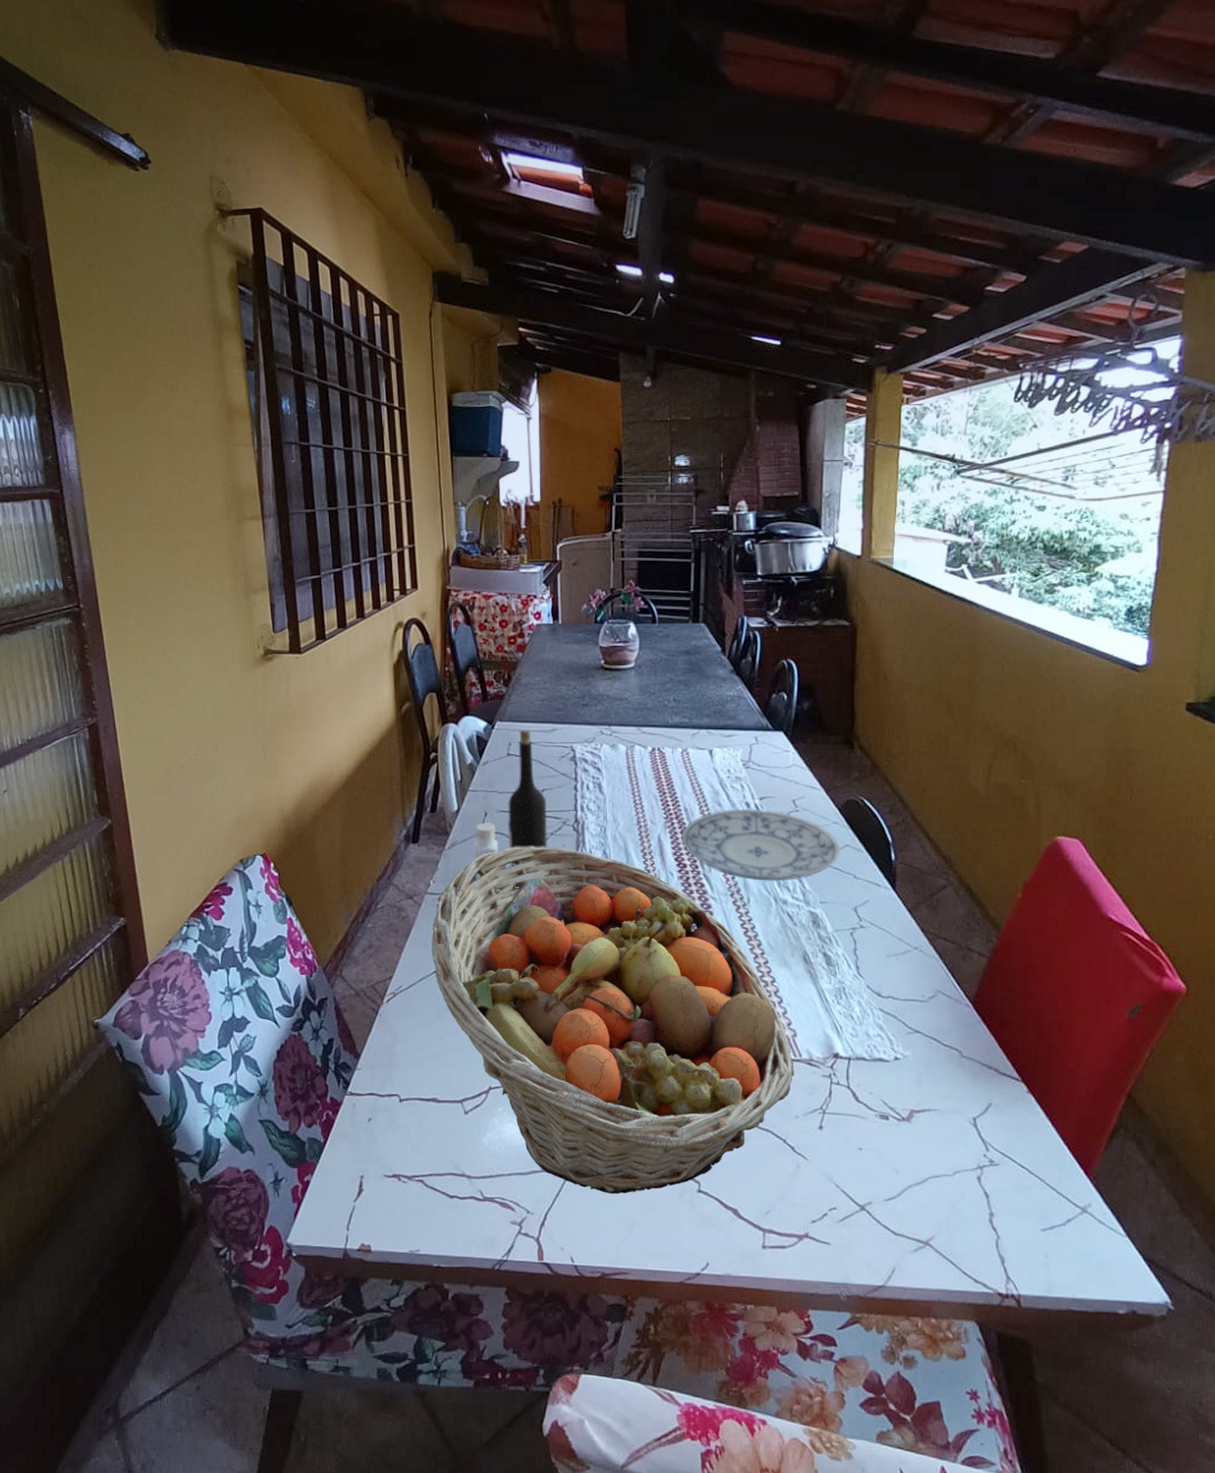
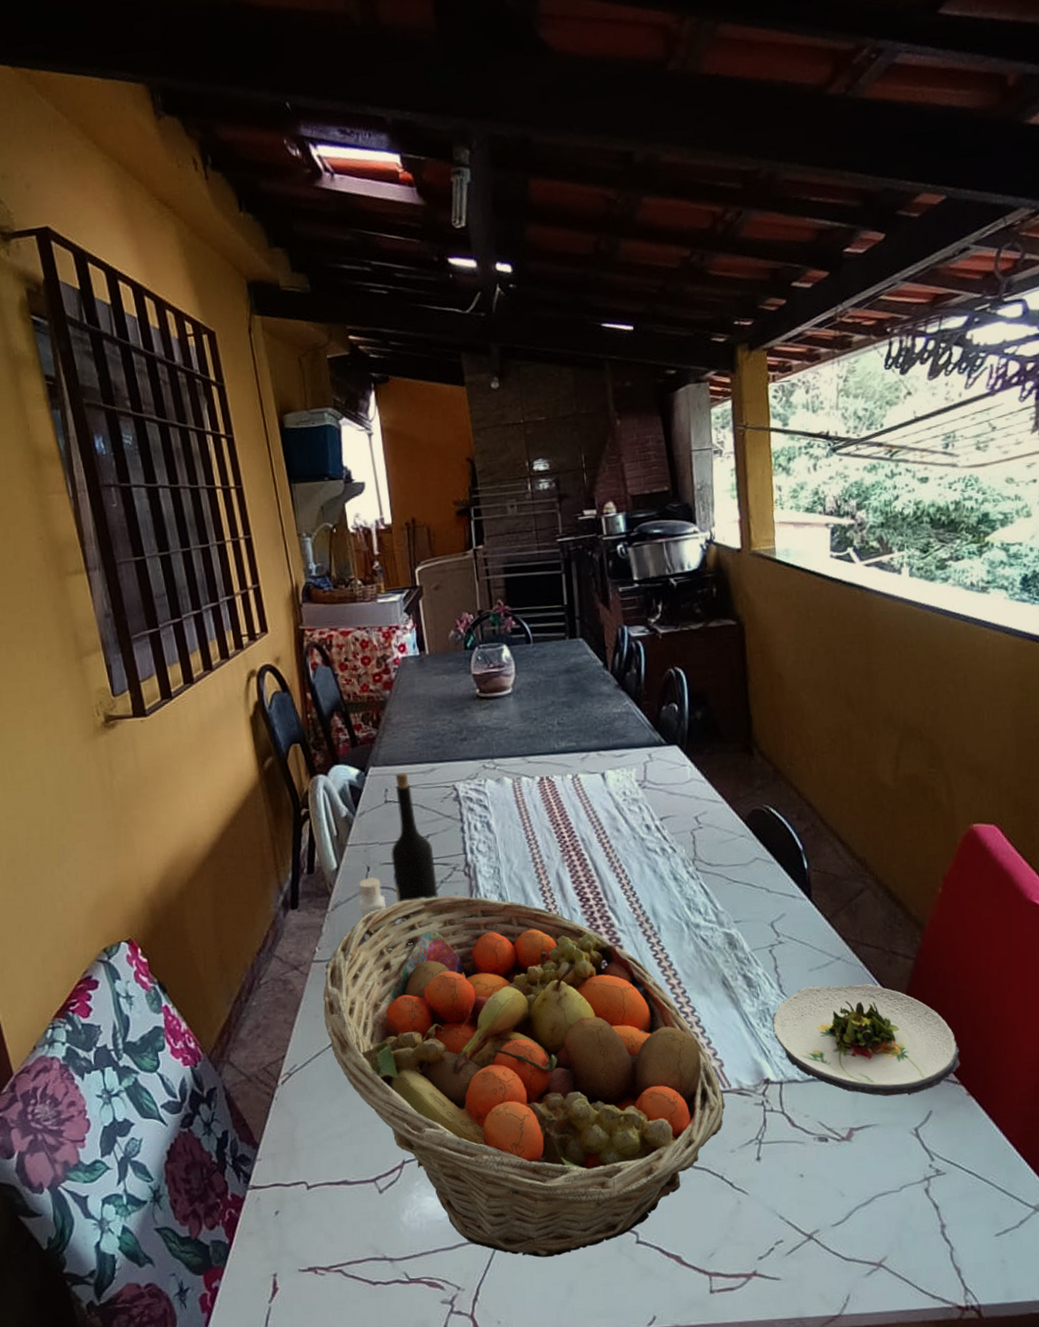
plate: present [681,809,840,881] -> none [581,830,750,907]
salad plate: none [847,971,1024,1086] -> present [772,983,961,1097]

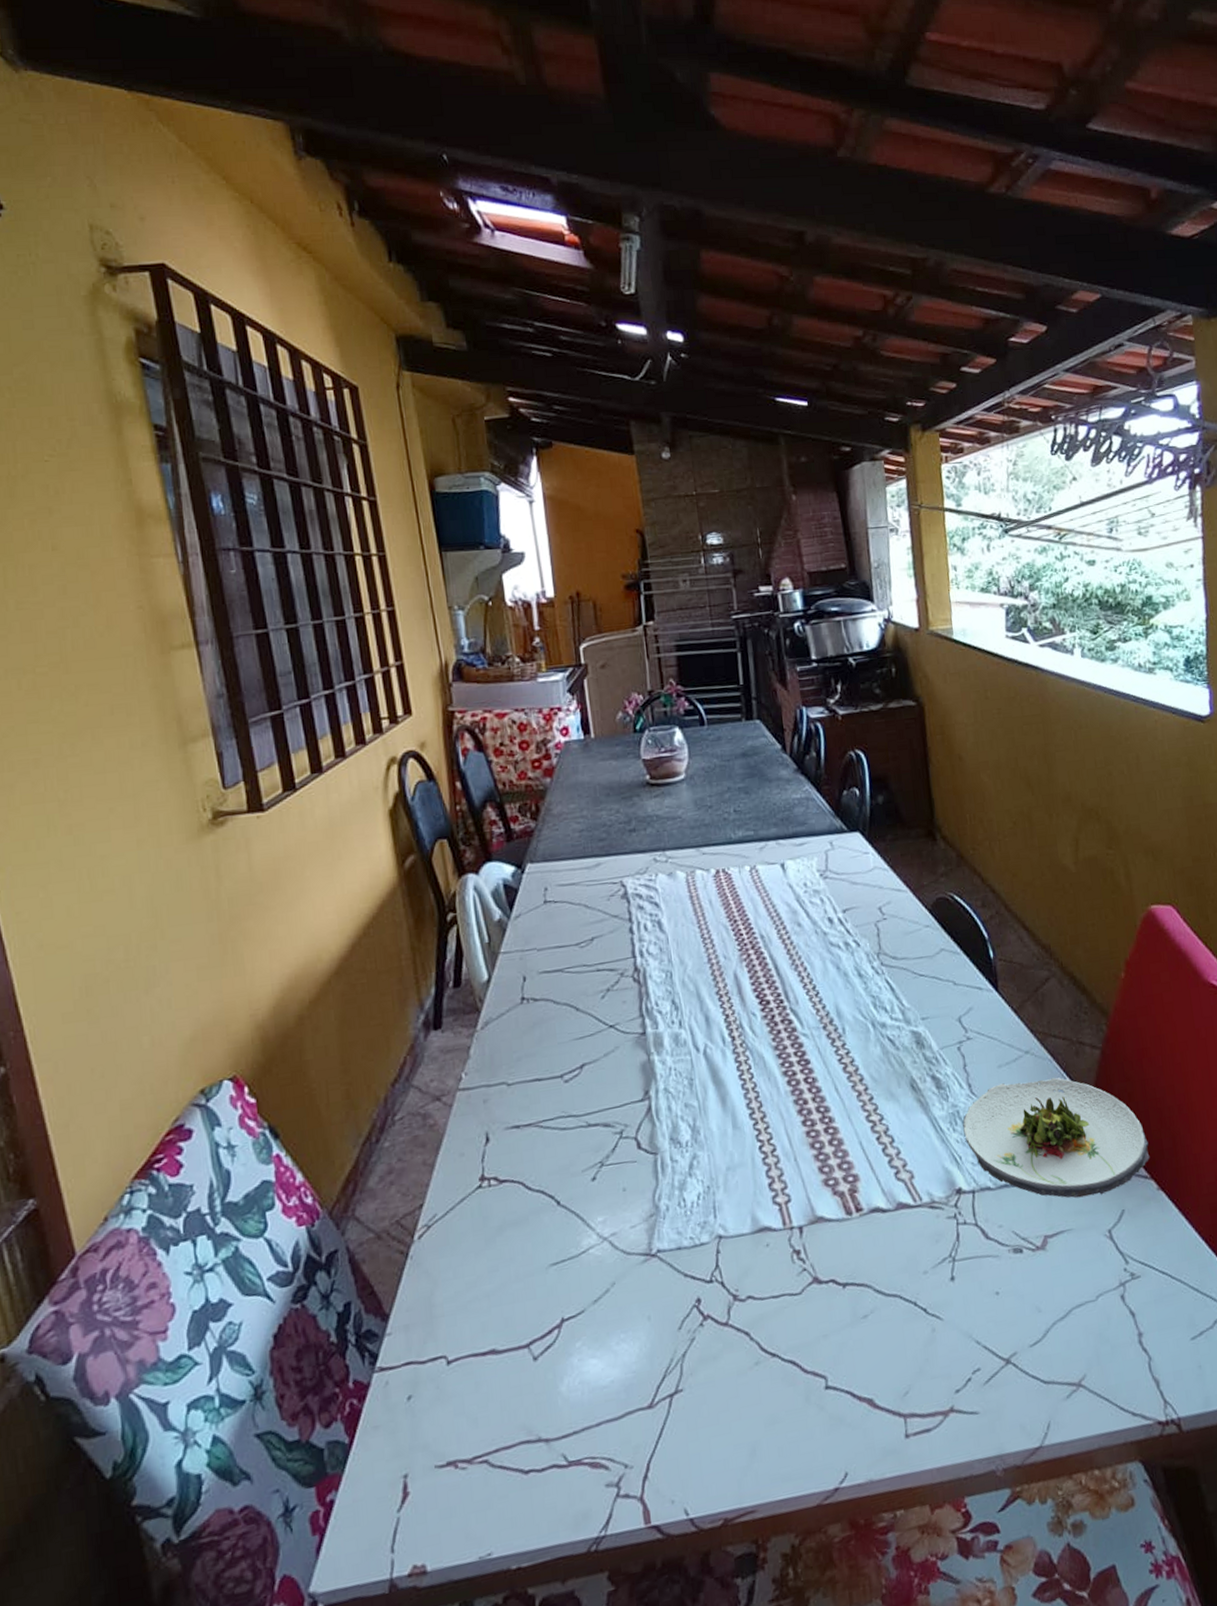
fruit basket: present [323,895,725,1258] -> none [469,1004,917,1418]
pepper shaker: present [358,877,386,940] -> none [512,988,544,1062]
wine bottle: present [391,772,439,946] -> none [550,868,604,1065]

